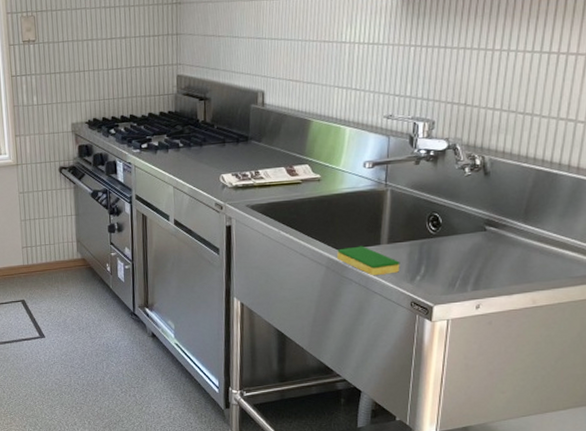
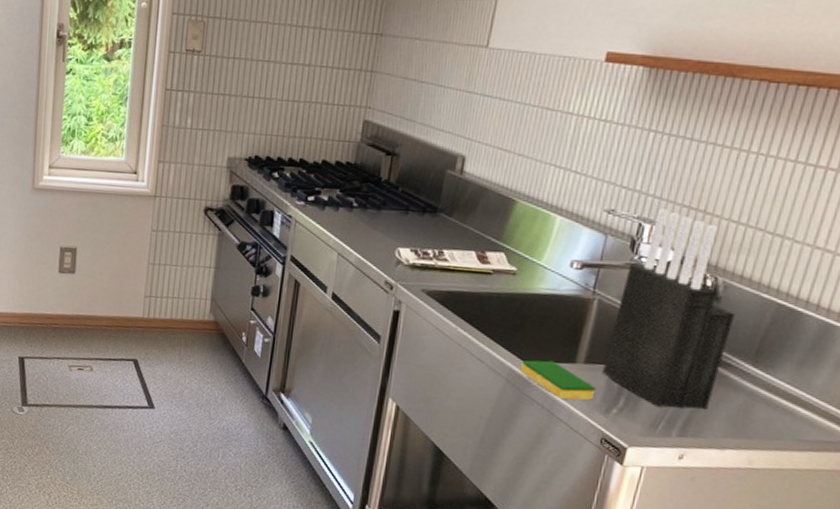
knife block: none [403,107,504,269] -> present [603,208,736,411]

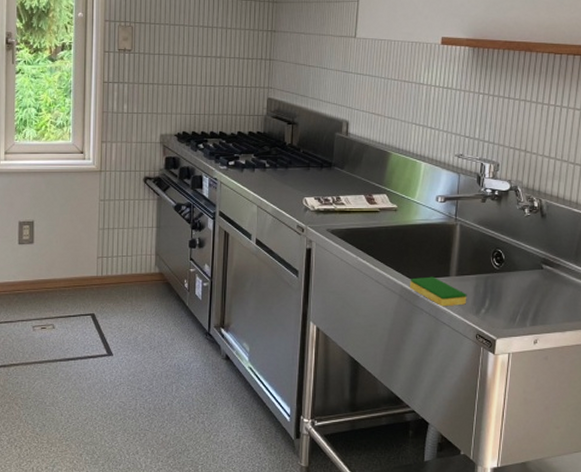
knife block: present [603,208,736,411] -> none [471,151,558,304]

